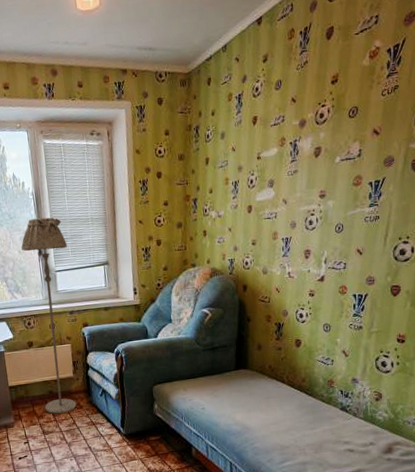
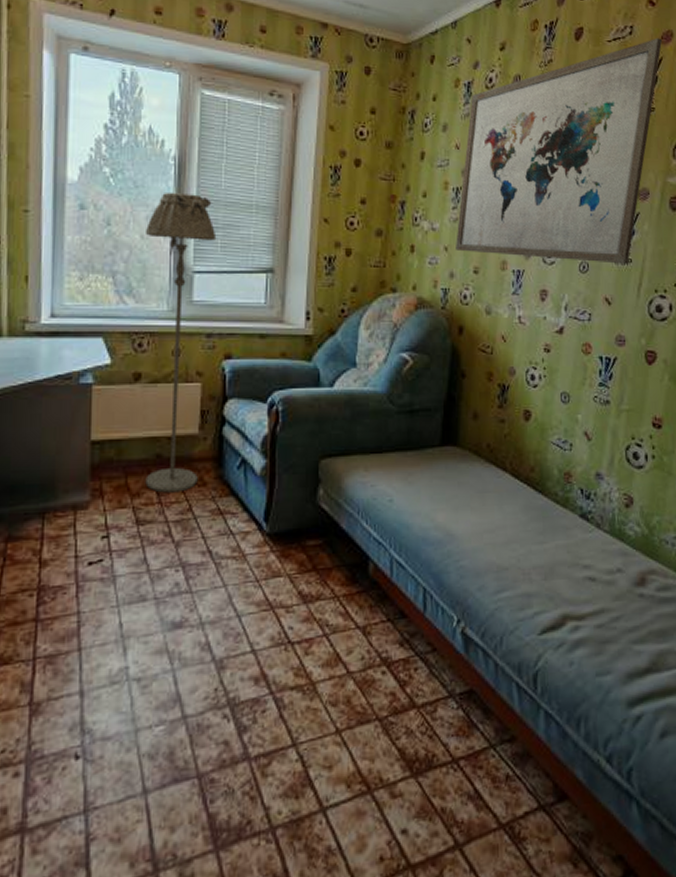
wall art: none [237,21,405,230] -> present [456,37,662,264]

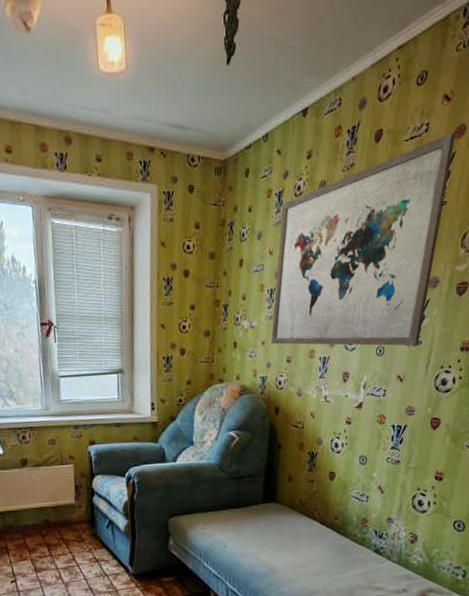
floor lamp: present [144,191,217,493] -> none [17,311,78,548]

